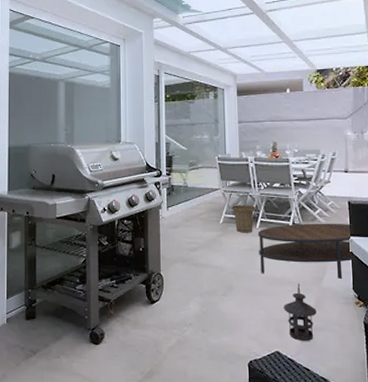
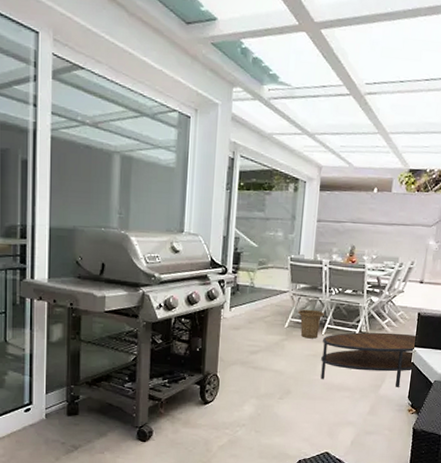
lantern: present [284,283,317,342] -> none [338,389,370,444]

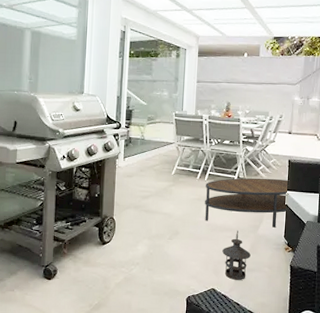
basket: present [297,309,324,339] -> none [182,158,206,184]
lantern: none [338,389,370,444] -> present [222,230,251,281]

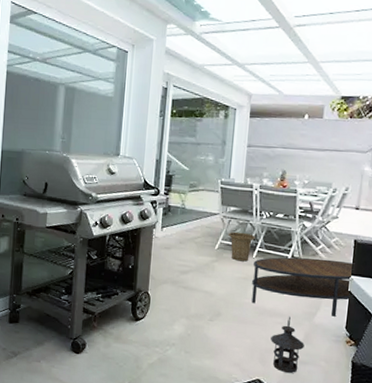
basket: none [182,158,206,184] -> present [228,231,255,262]

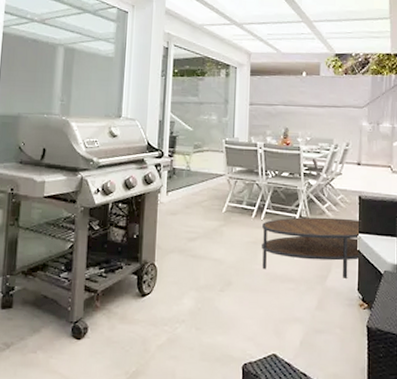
basket: present [228,231,255,262] -> none [234,193,262,225]
lantern: present [271,316,304,374] -> none [284,281,318,345]

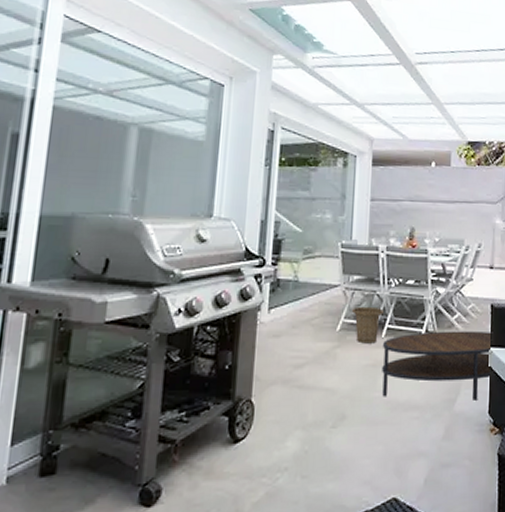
basket: none [234,193,262,225] -> present [351,306,383,344]

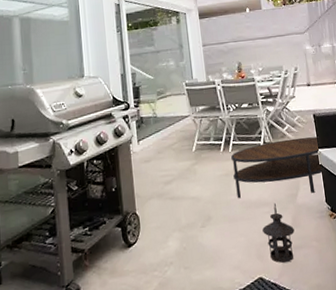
basket: present [351,306,383,344] -> none [201,129,227,159]
lantern: none [407,407,445,483] -> present [262,202,295,263]

